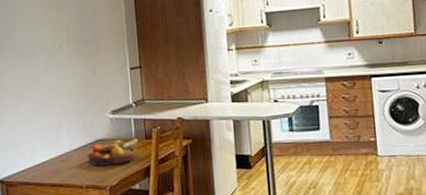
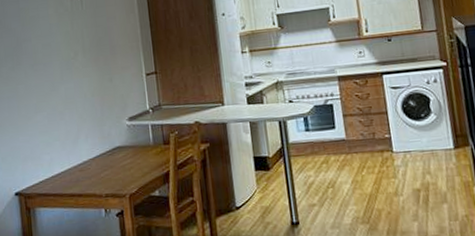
fruit bowl: present [86,138,138,166] -> none [105,144,156,175]

